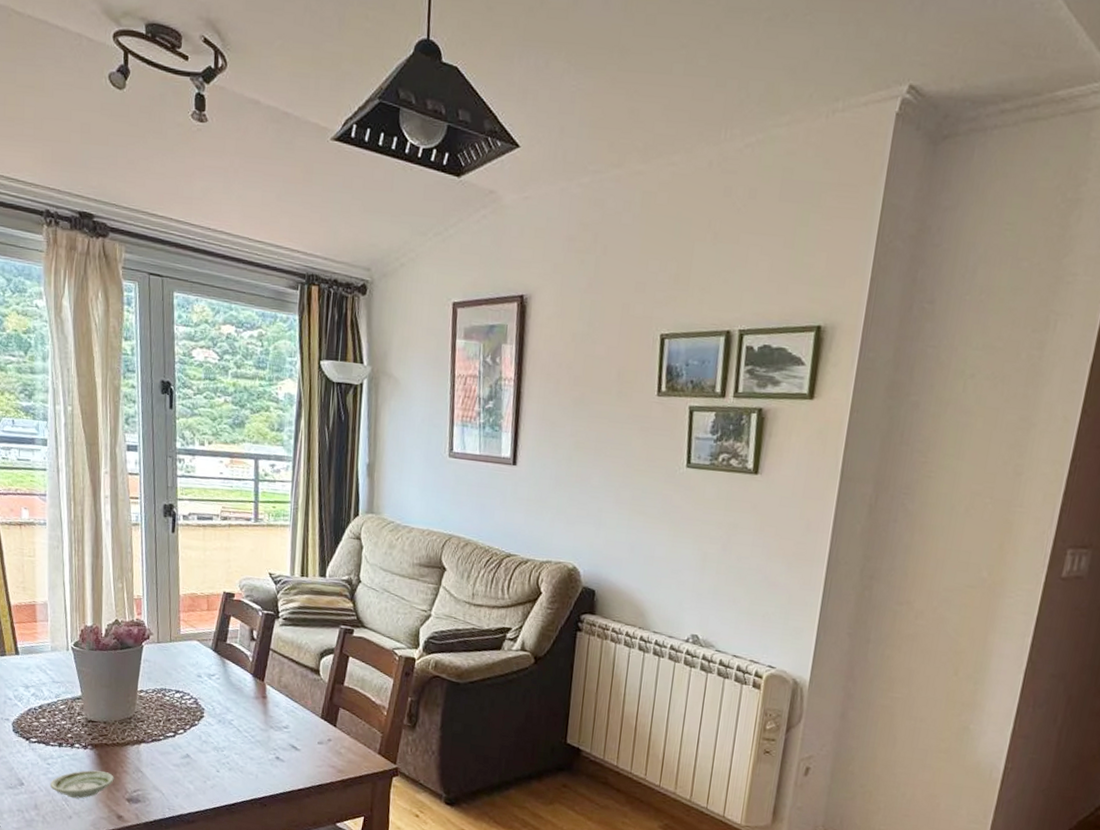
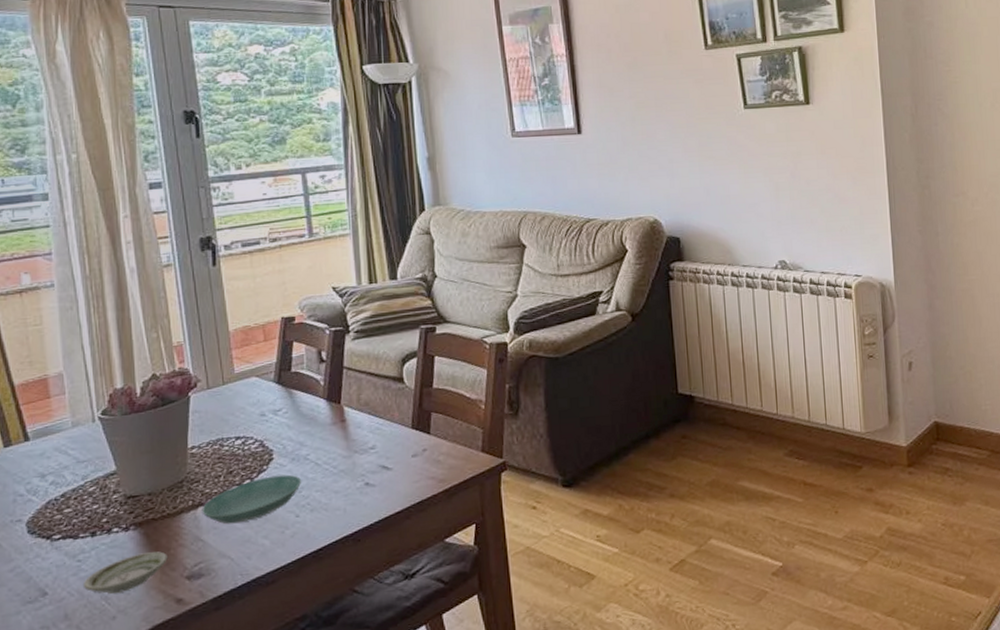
saucer: none [143,731,225,765] -> present [202,474,302,524]

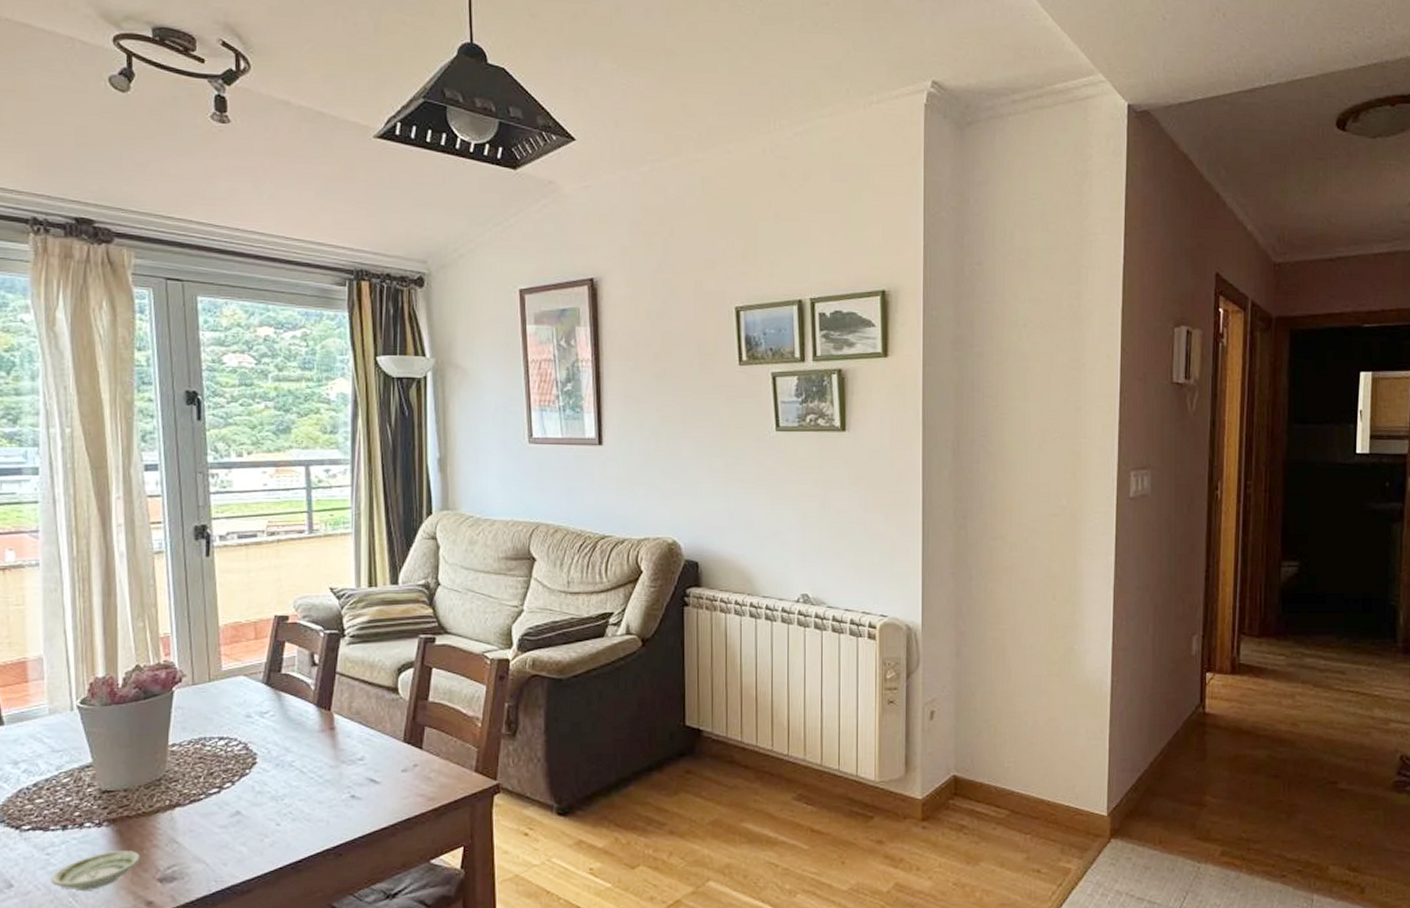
saucer: present [202,474,302,524] -> none [179,780,285,828]

